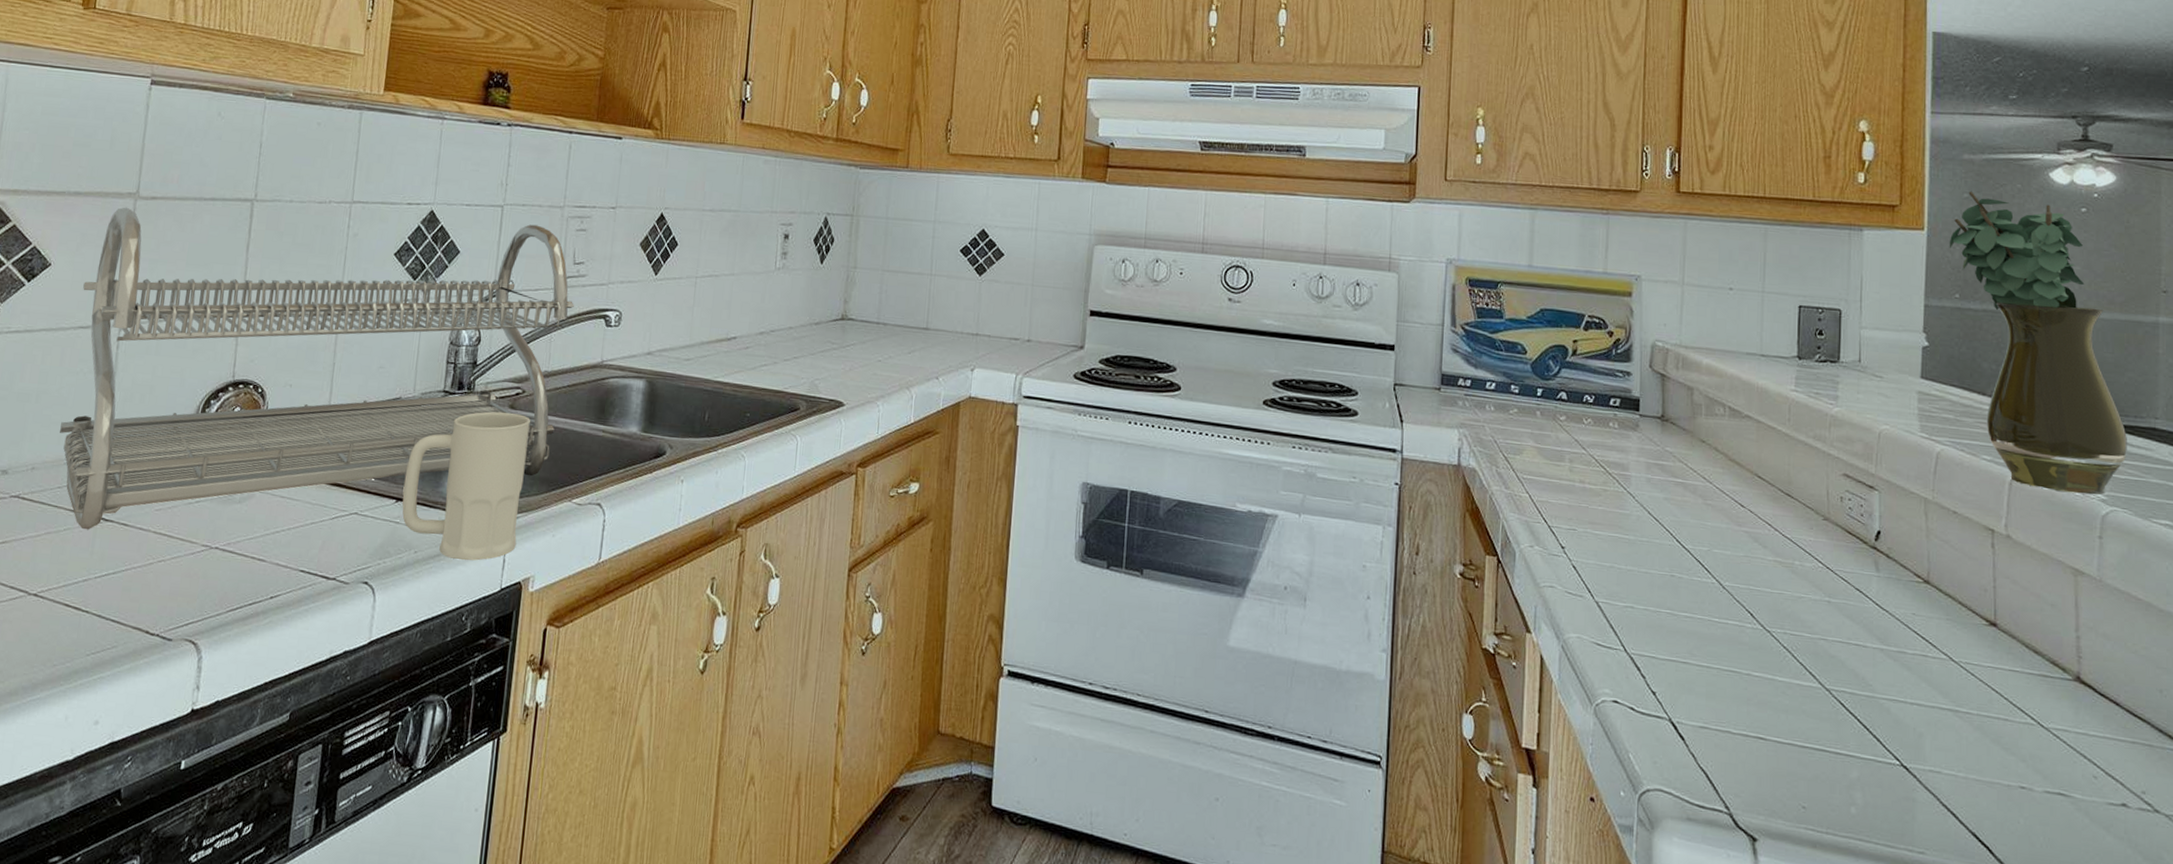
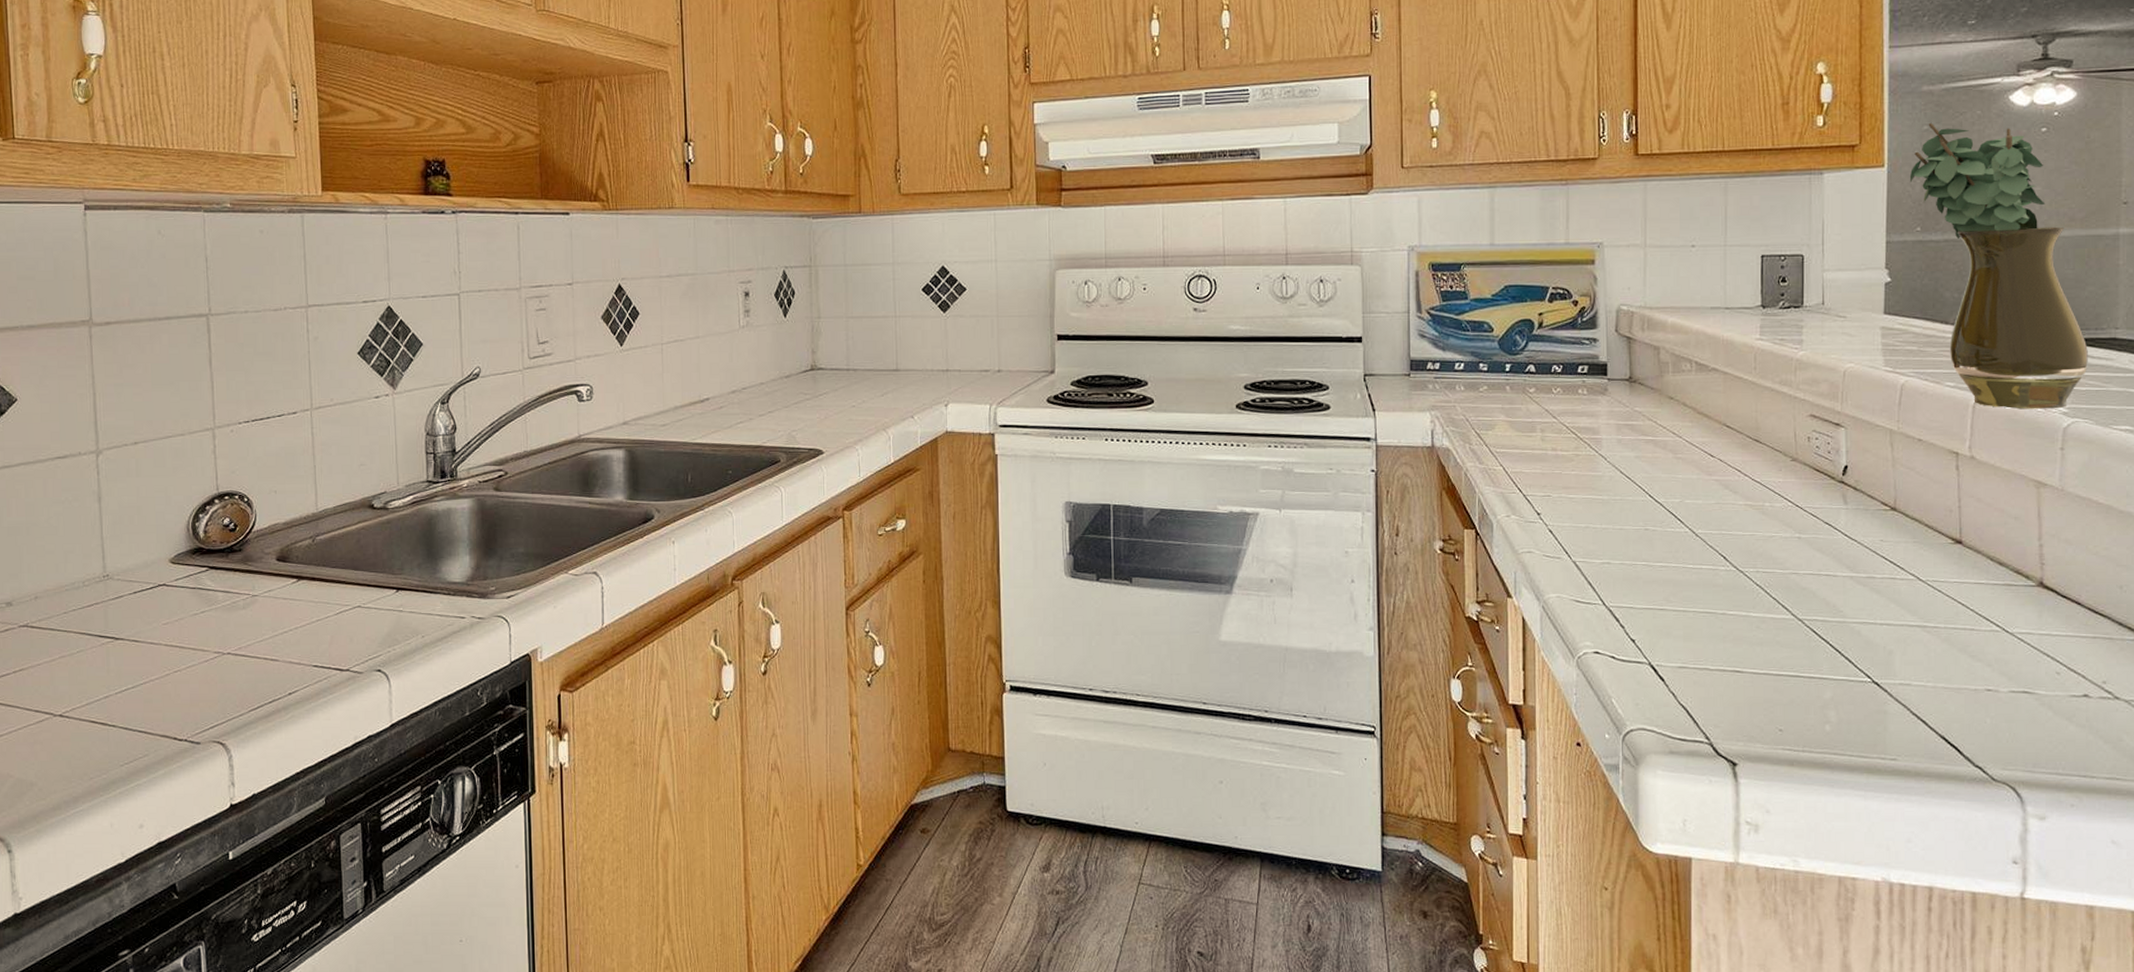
dish rack: present [60,207,574,530] -> none [53,309,544,650]
mug: present [402,411,531,561] -> none [401,494,520,640]

